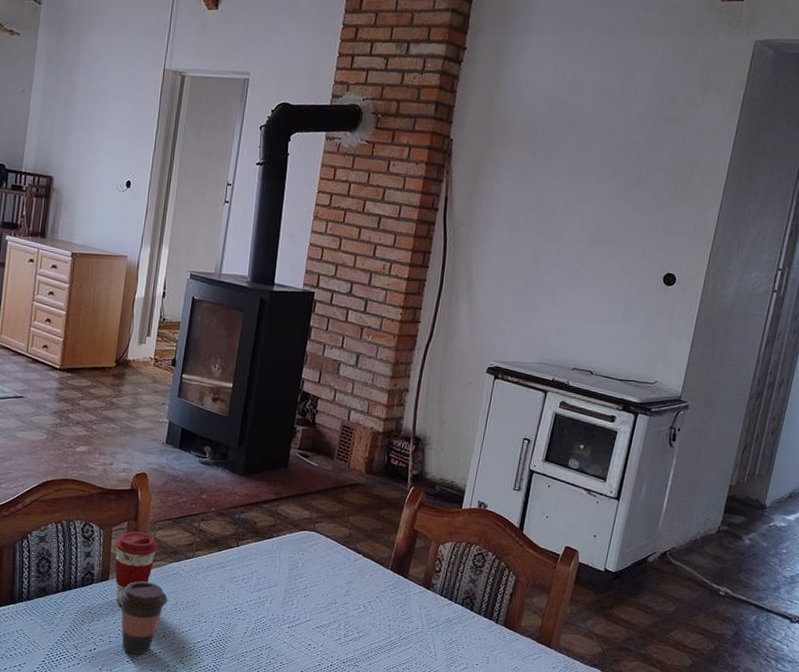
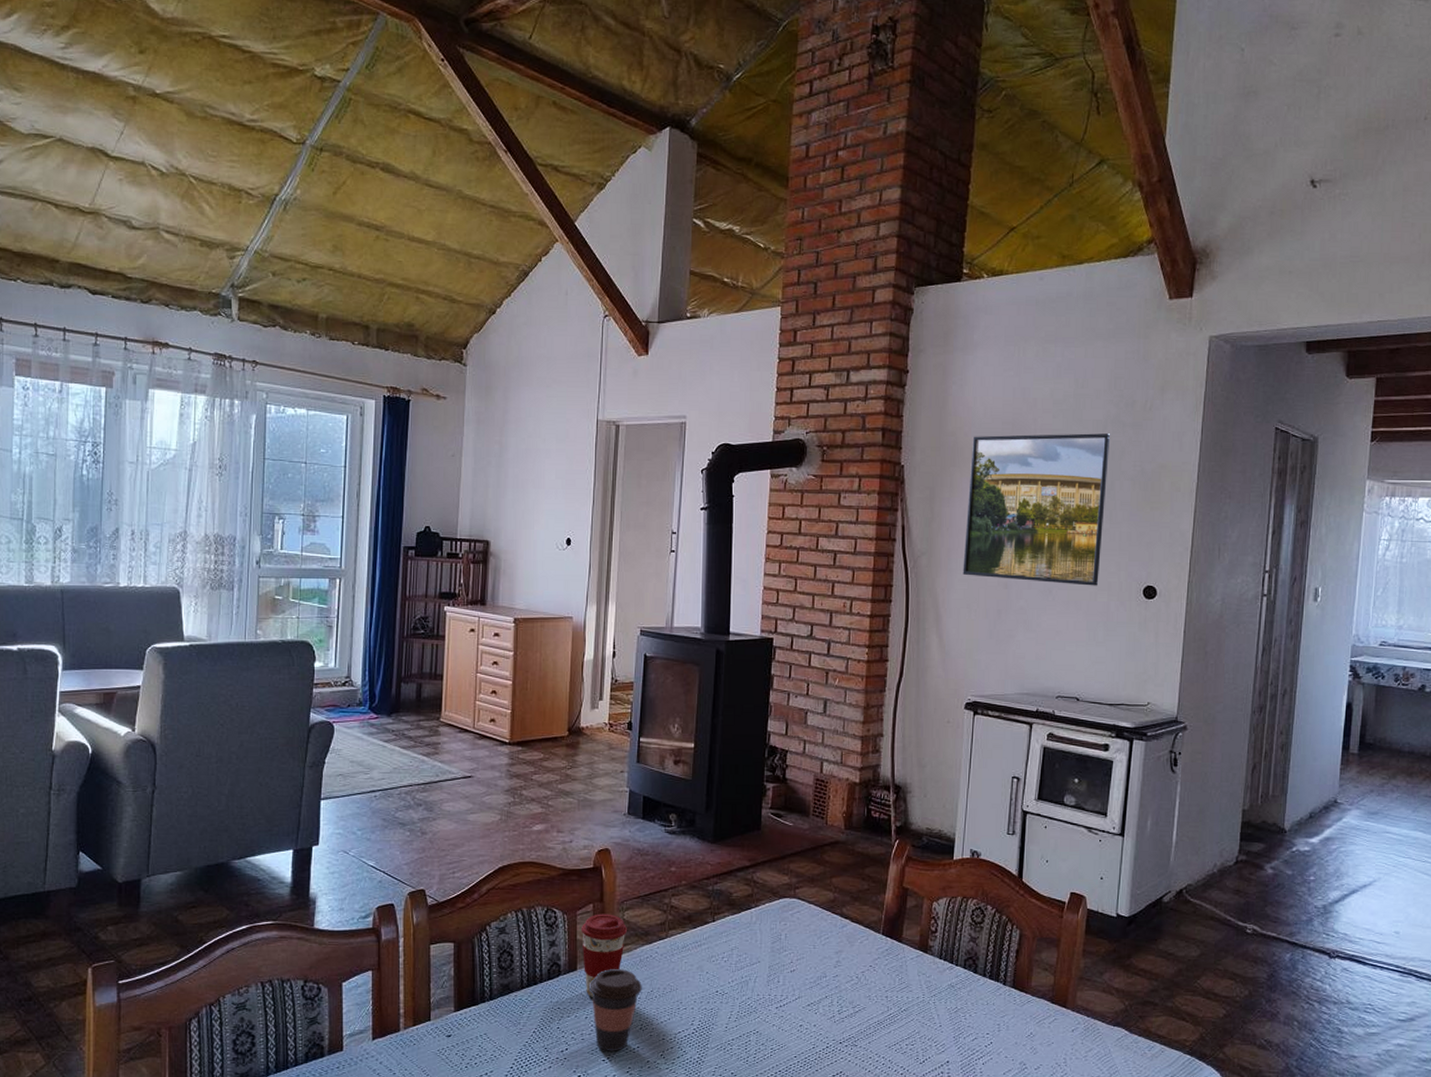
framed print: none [497,117,651,269] -> present [962,433,1111,586]

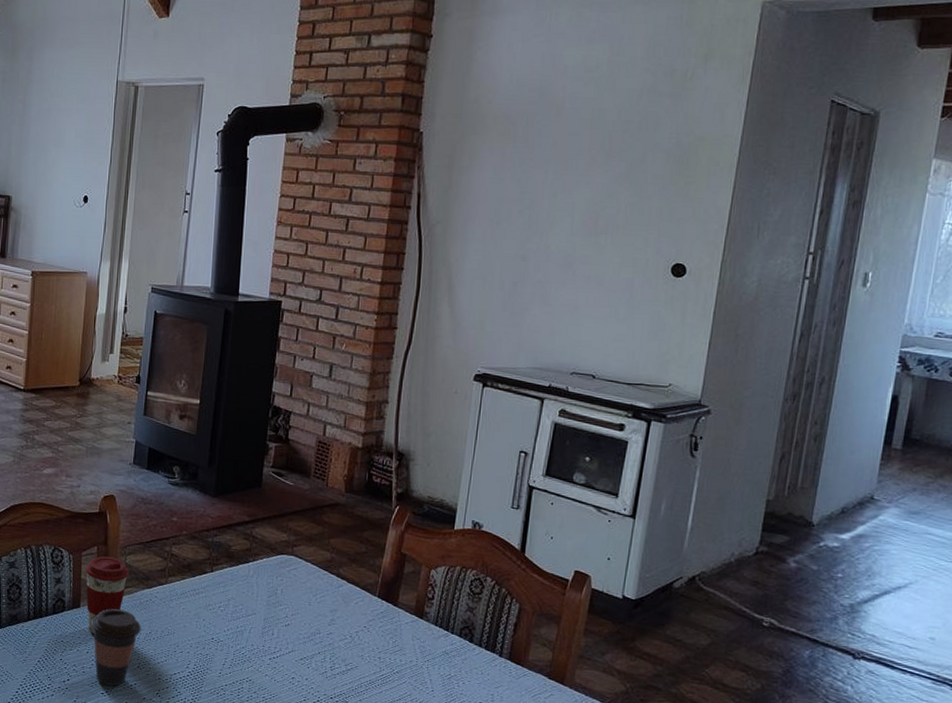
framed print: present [962,433,1111,586] -> none [478,102,646,262]

